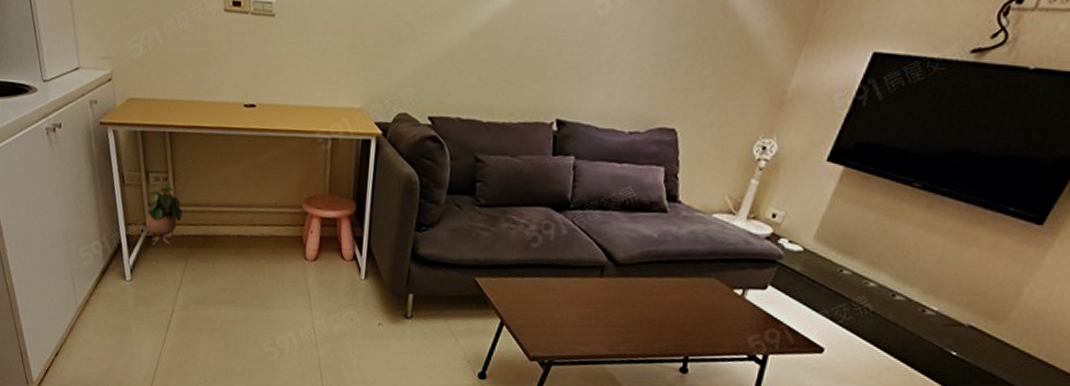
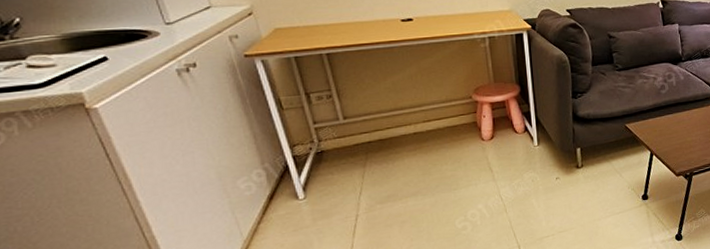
potted plant: present [146,184,183,246] -> none [313,100,353,160]

